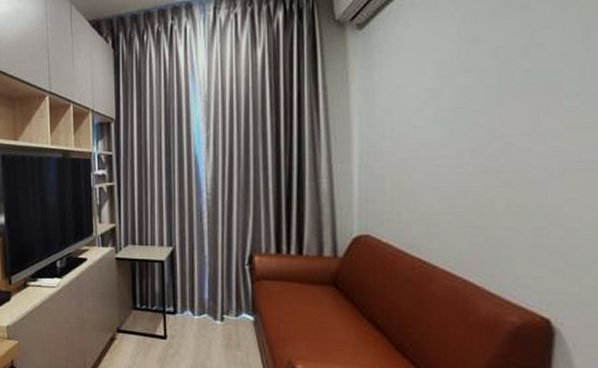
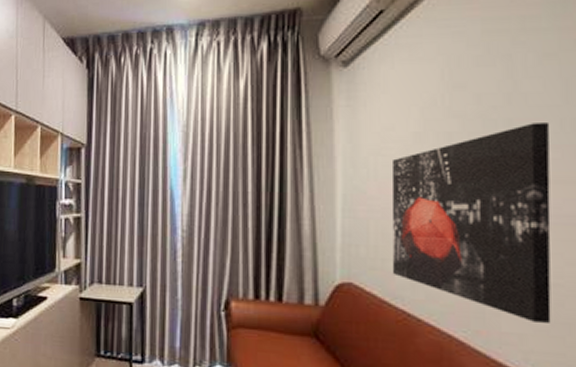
wall art: none [407,71,569,266] -> present [391,123,551,324]

